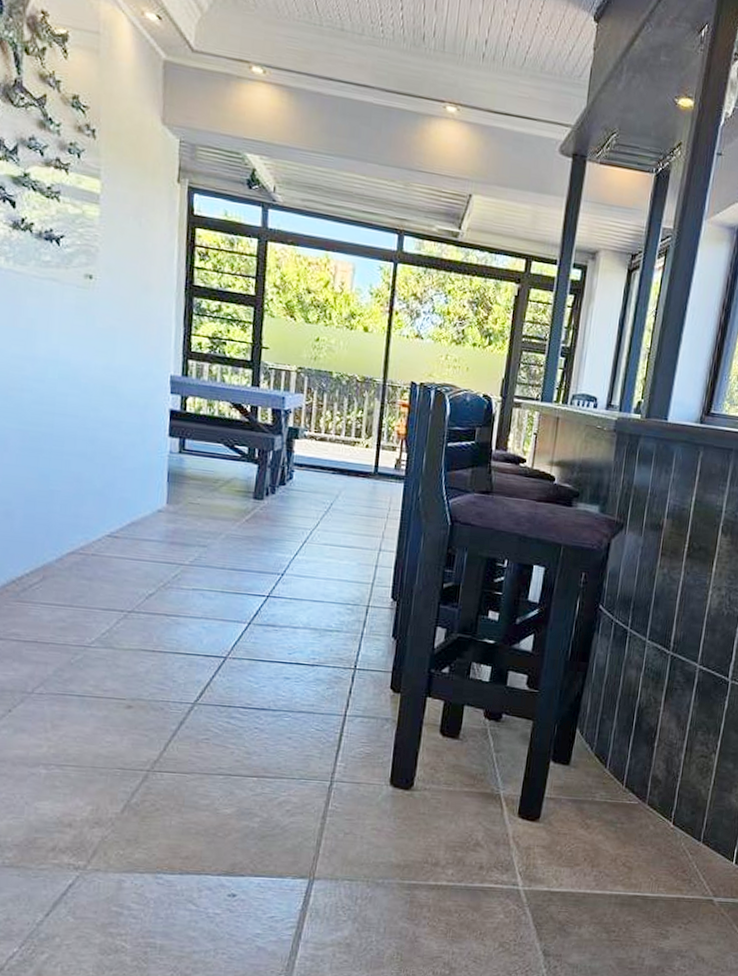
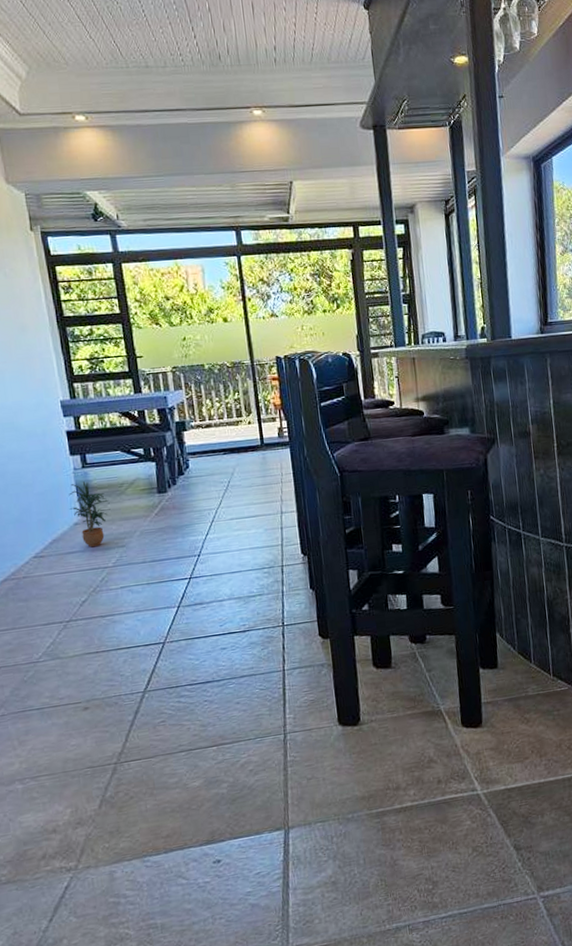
potted plant: none [156,467,200,541] -> present [69,481,110,548]

